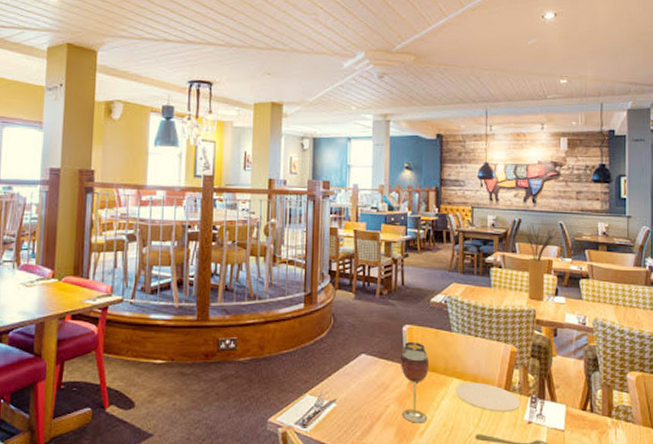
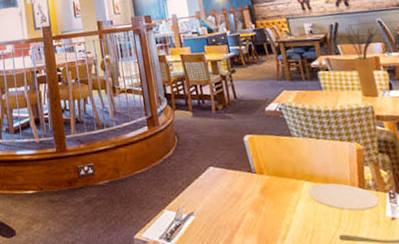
wineglass: present [399,341,430,423] -> none [246,150,285,229]

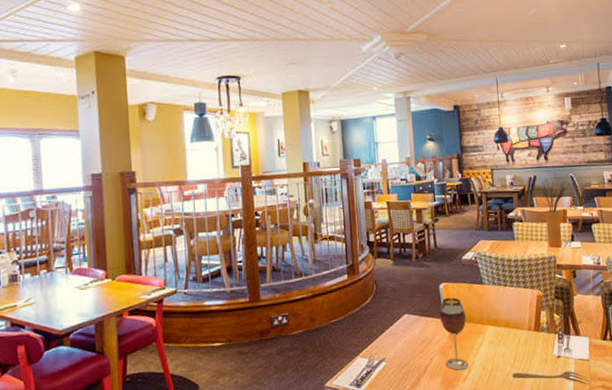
wineglass: none [246,150,285,229] -> present [439,297,468,371]
plate: present [308,183,380,211] -> none [491,327,550,352]

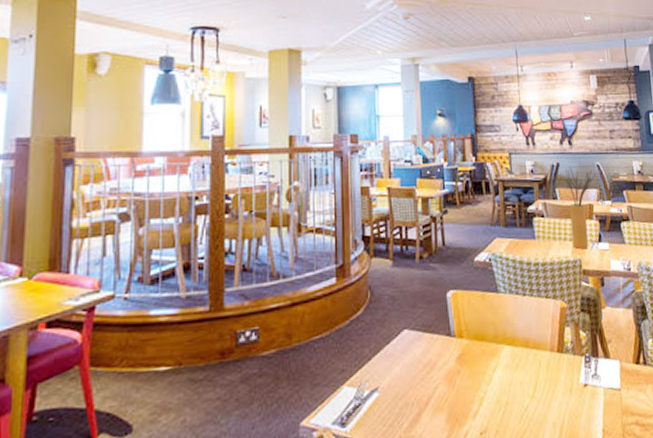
wineglass: present [439,297,468,371] -> none [446,308,479,404]
fork: present [512,371,589,385] -> none [531,403,621,421]

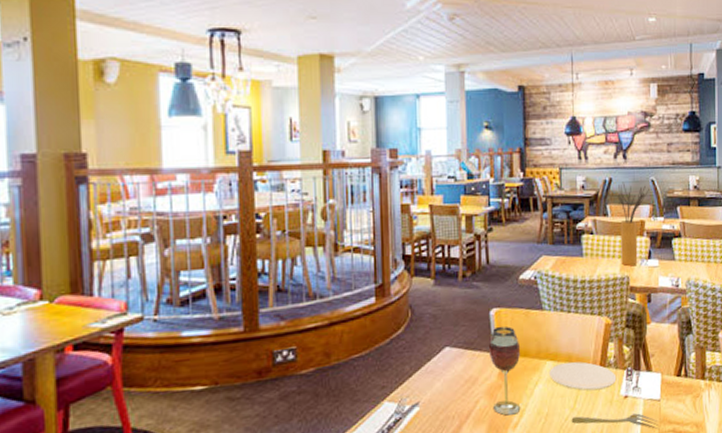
wineglass: none [446,308,479,404] -> present [488,326,521,416]
plate: none [507,347,575,379] -> present [549,361,617,391]
fork: none [531,403,621,421] -> present [571,413,659,429]

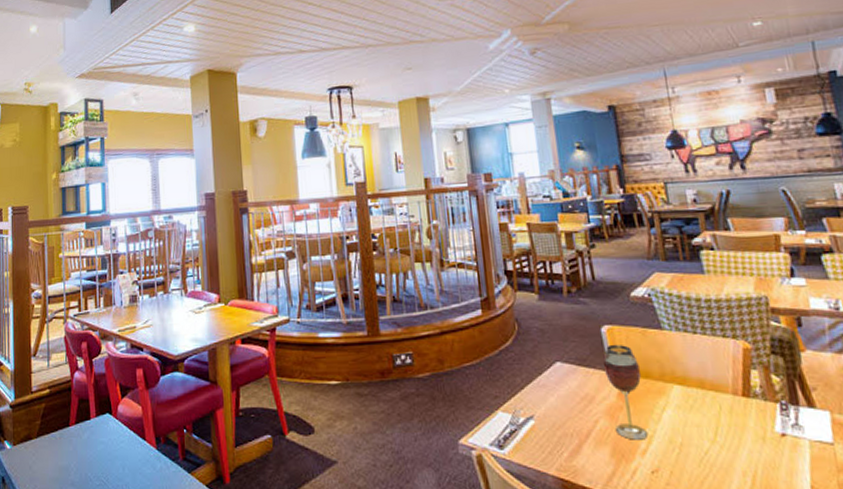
plate: present [549,361,617,391] -> none [678,388,768,423]
fork: present [571,413,659,429] -> none [712,450,837,479]
vase: present [617,182,649,267] -> none [739,193,781,286]

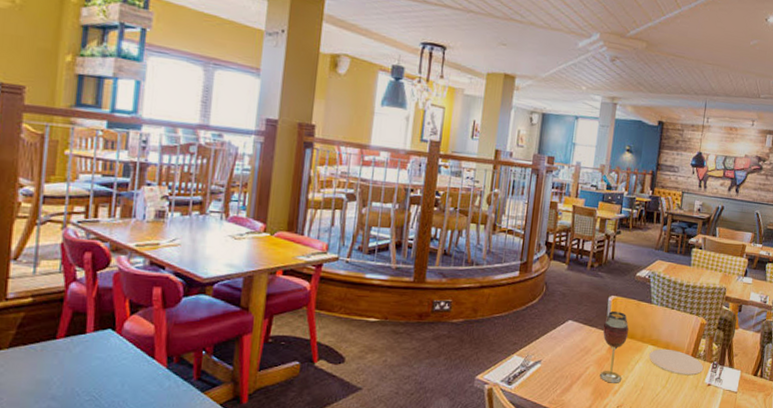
plate: none [678,388,768,423] -> present [649,348,704,376]

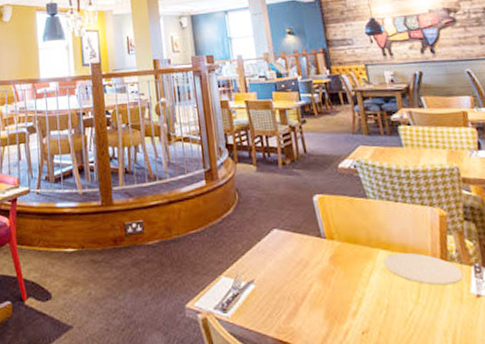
wineglass: present [600,310,629,383] -> none [315,212,357,302]

